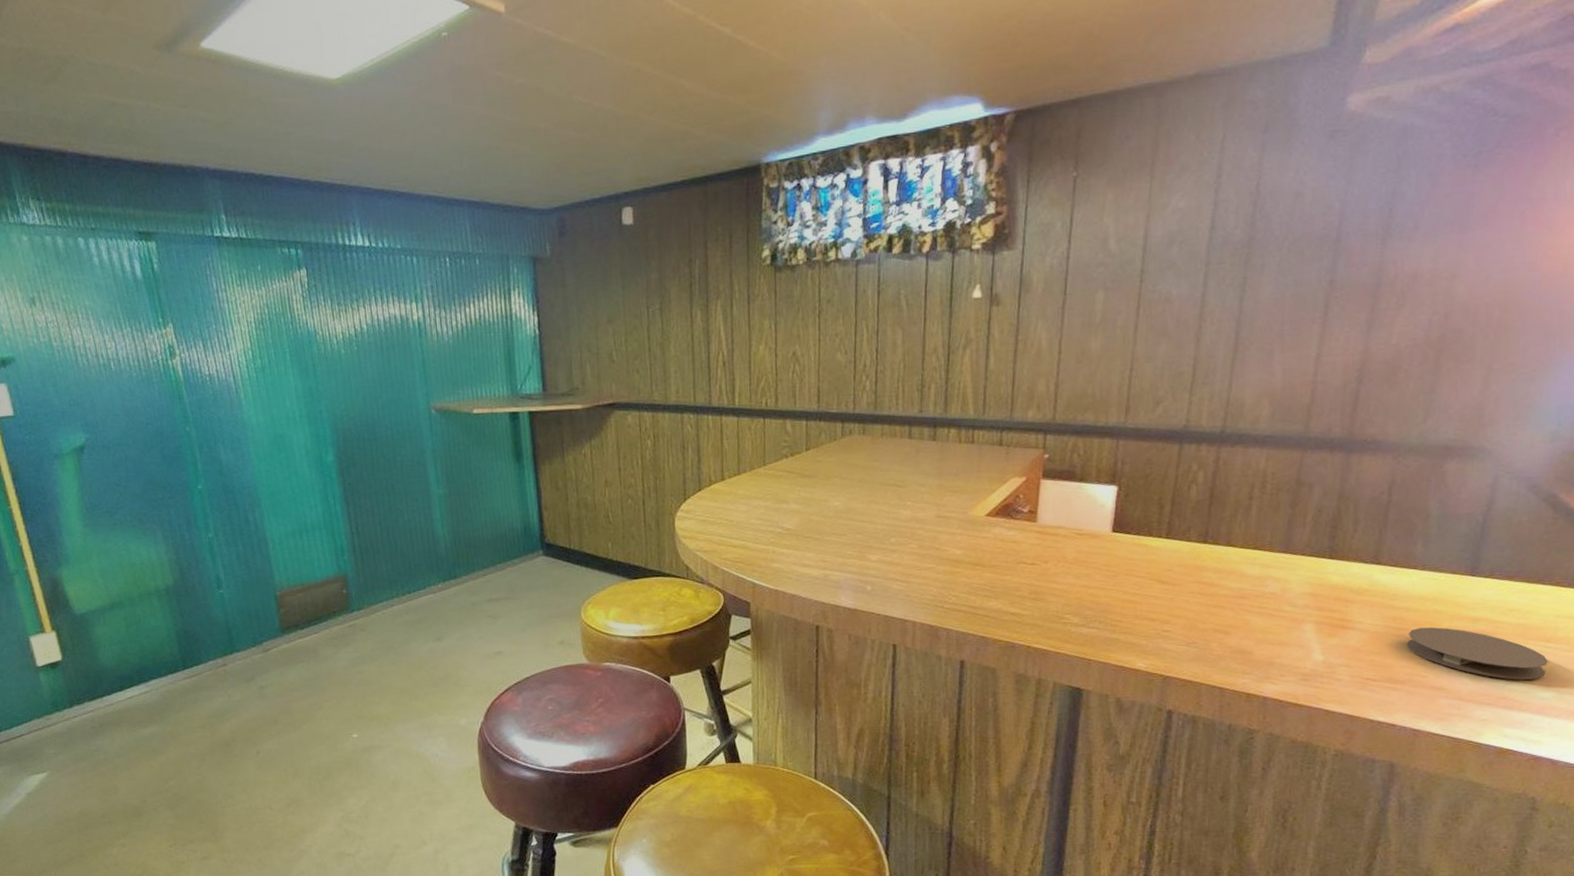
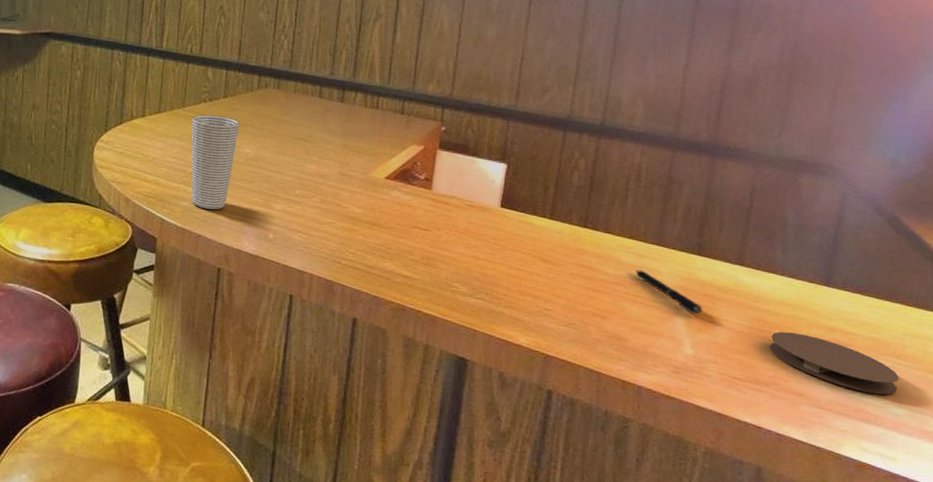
cup: none [774,470,826,568] -> present [191,115,240,209]
pen: none [1261,580,1334,620] -> present [635,270,703,314]

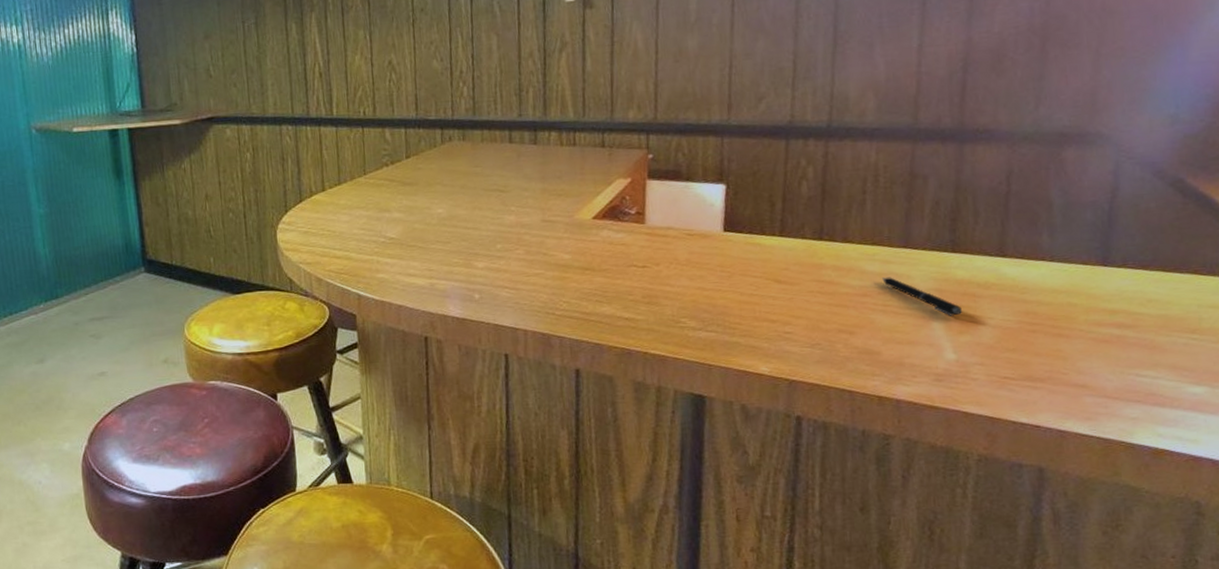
cup: present [191,115,240,209] -> none [375,178,428,278]
coaster: present [769,332,899,395] -> none [1042,321,1196,375]

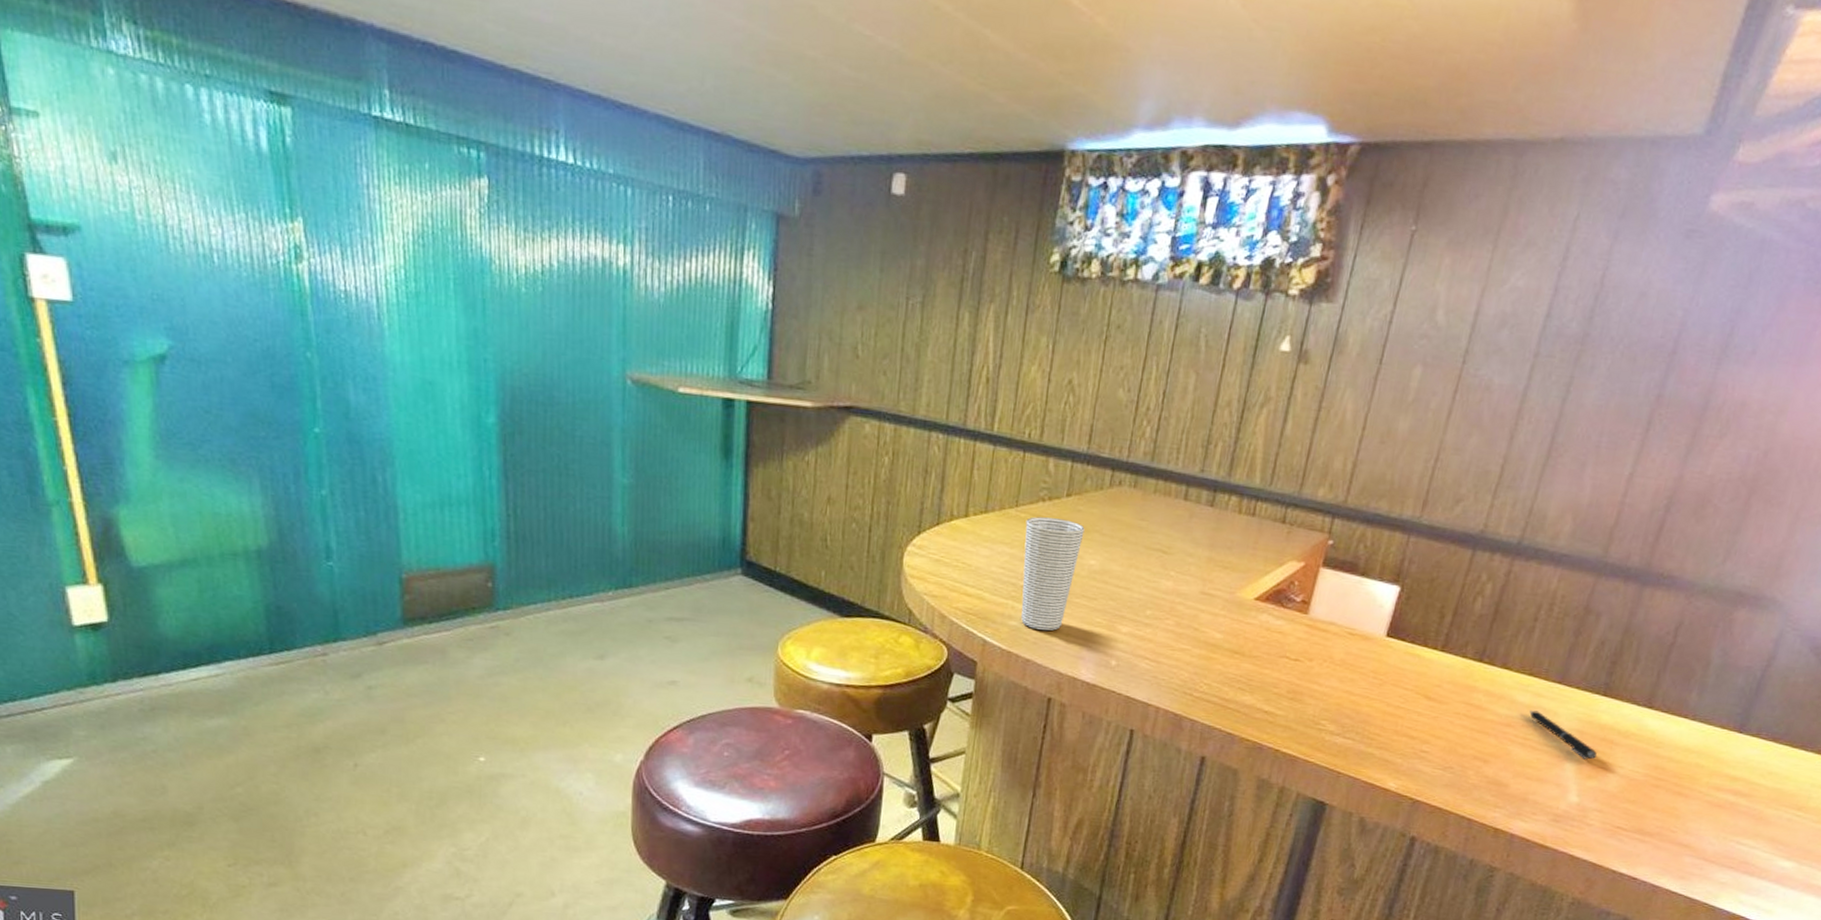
cup: none [375,178,428,278] -> present [1021,517,1085,631]

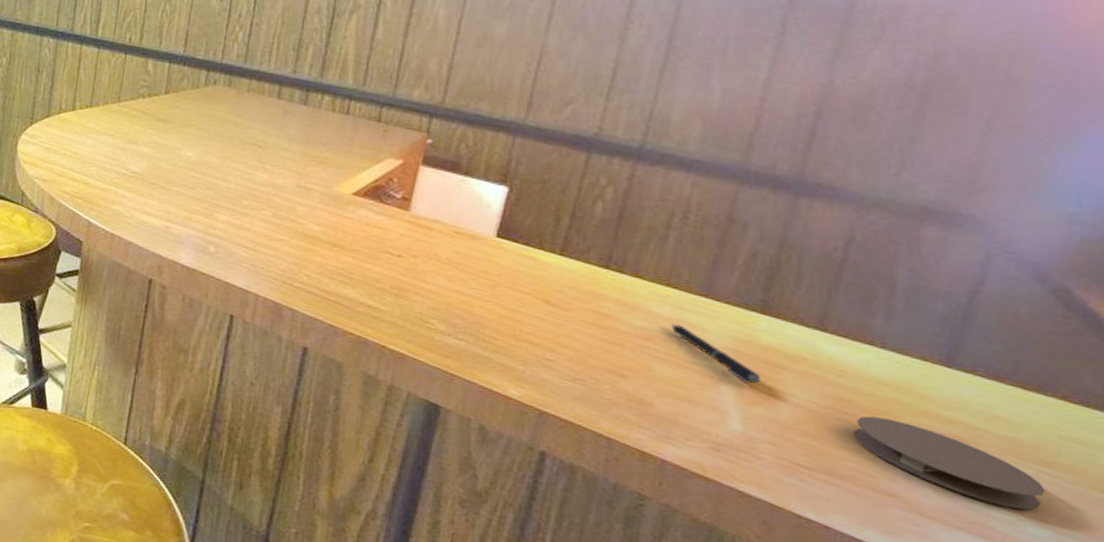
cup: present [1021,517,1085,631] -> none [123,111,182,216]
coaster: none [1662,780,1796,847] -> present [852,416,1045,510]

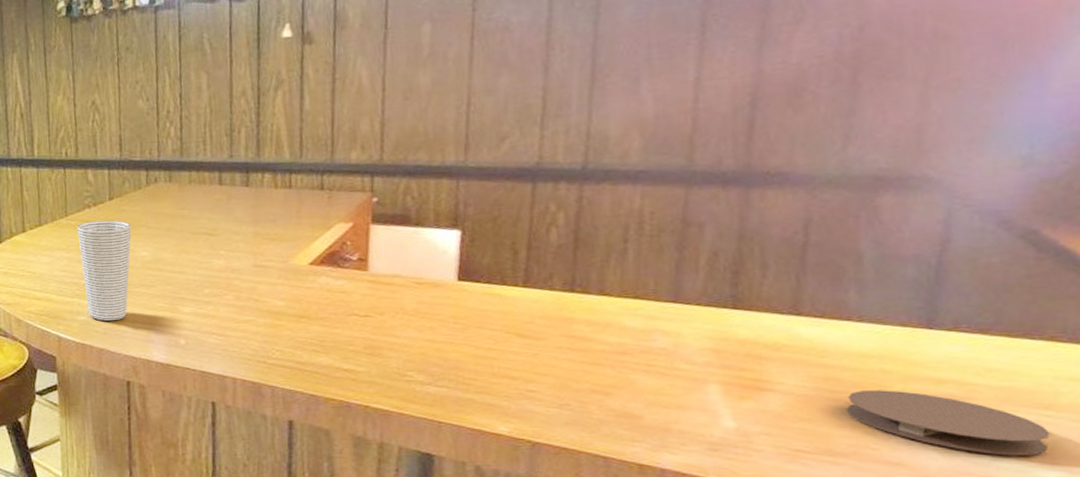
cup: none [123,111,182,216] -> present [77,220,132,321]
pen: present [671,324,762,384] -> none [646,334,746,380]

